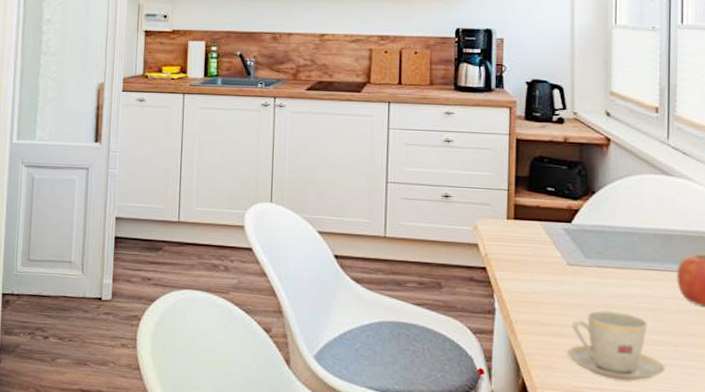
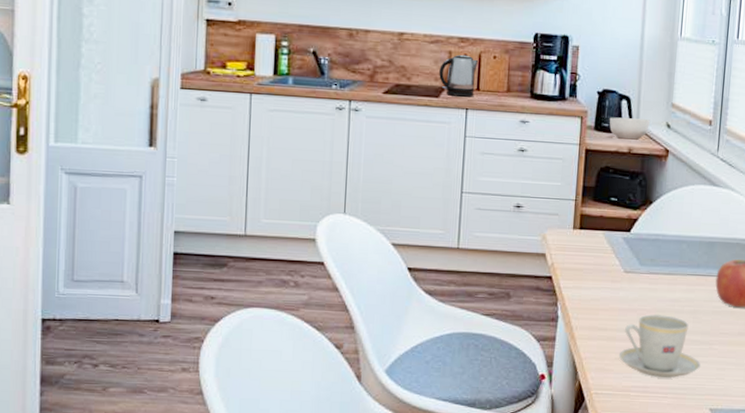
kettle: none [360,51,399,92] -> present [439,54,478,97]
bowl: none [540,106,588,130] -> present [609,117,651,141]

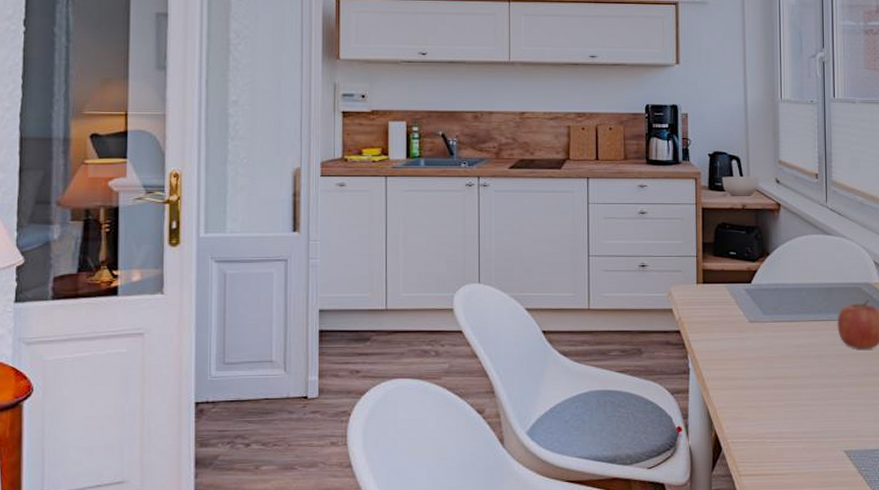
kettle: present [439,54,478,97] -> none [560,128,595,168]
teacup: present [618,314,701,378] -> none [751,361,831,422]

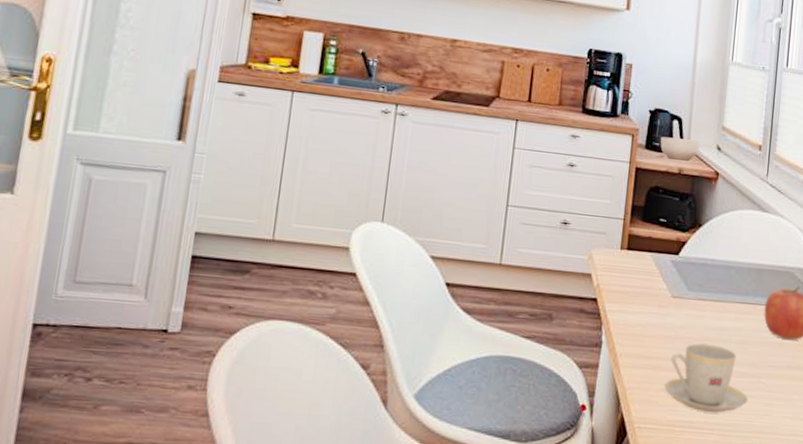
teacup: none [751,361,831,422] -> present [663,343,748,413]

